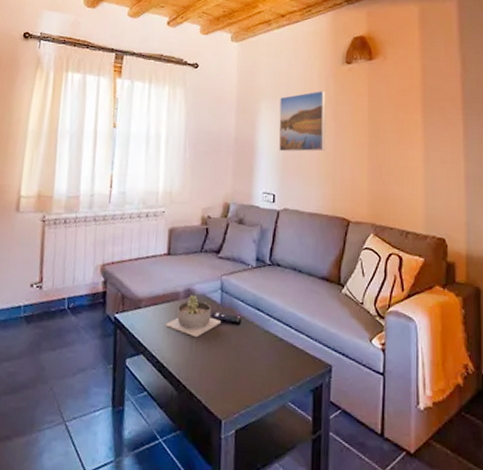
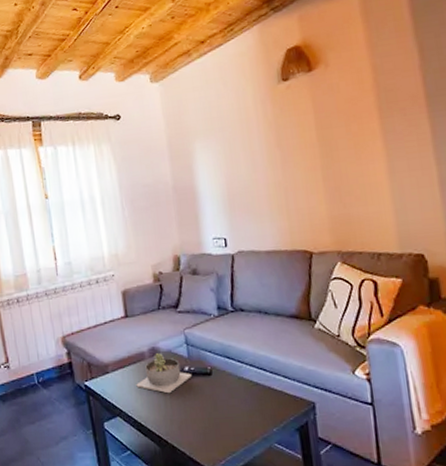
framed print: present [278,91,326,152] -> none [214,117,275,192]

